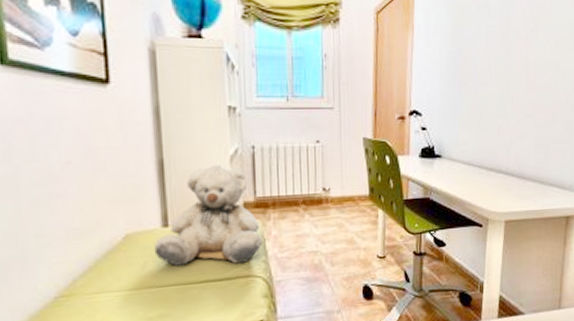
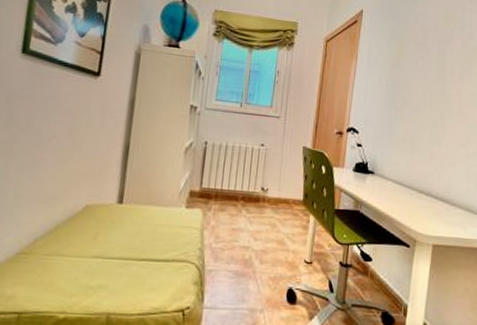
teddy bear: present [154,165,263,266] -> none [106,154,201,248]

